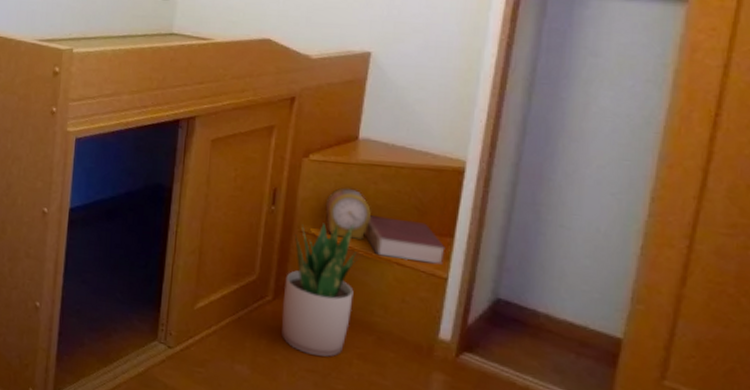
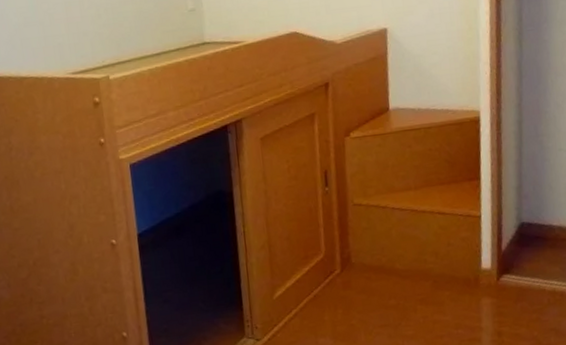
planter: present [281,223,360,357] -> none [348,186,409,312]
alarm clock: present [325,188,371,240] -> none [371,156,411,202]
book: present [363,215,446,265] -> none [407,172,475,210]

